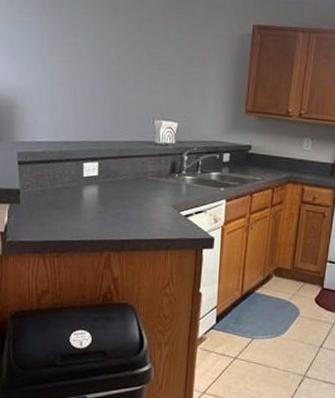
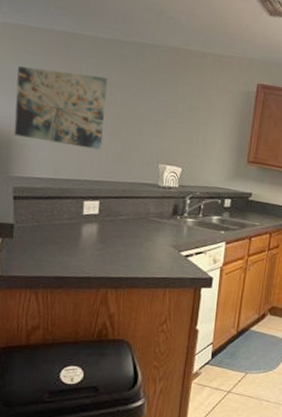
wall art: none [15,29,100,109] -> present [14,66,108,150]

